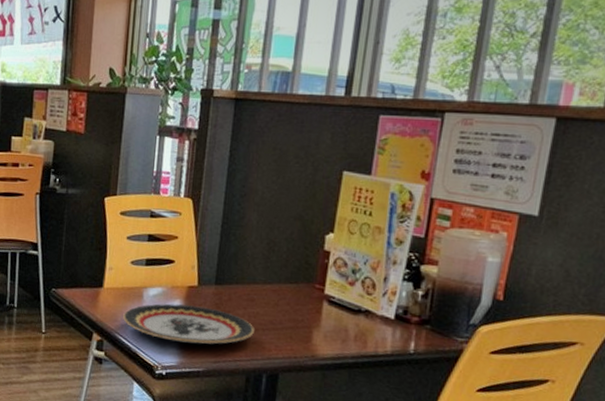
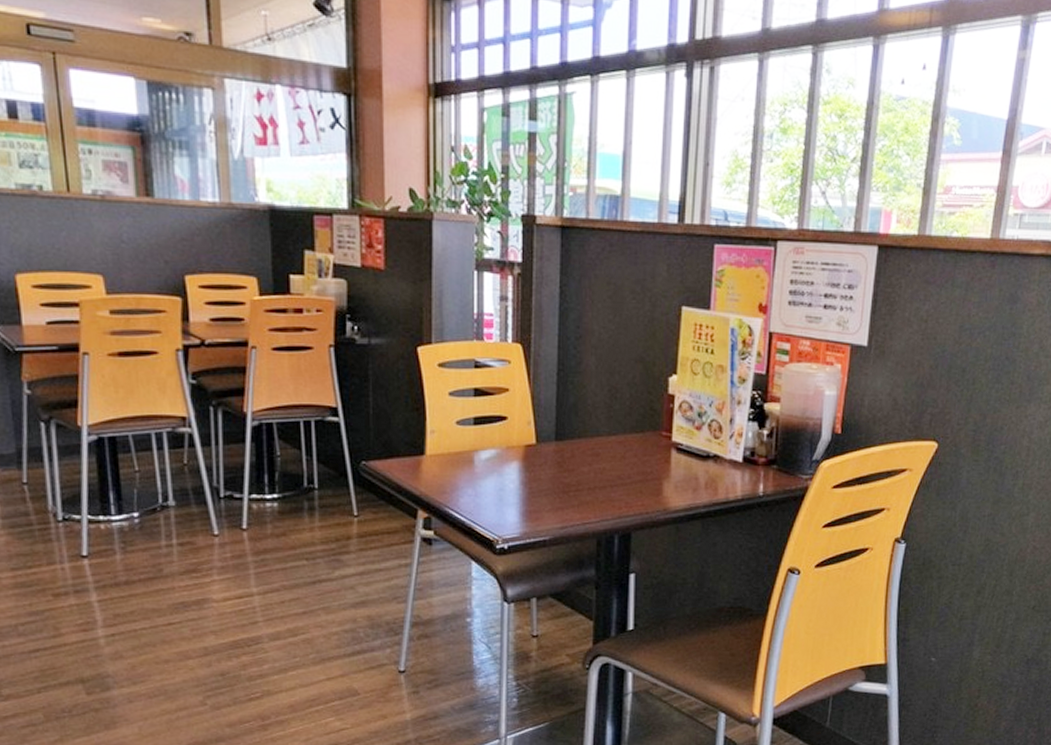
plate: present [123,303,254,345] -> none [452,467,602,510]

